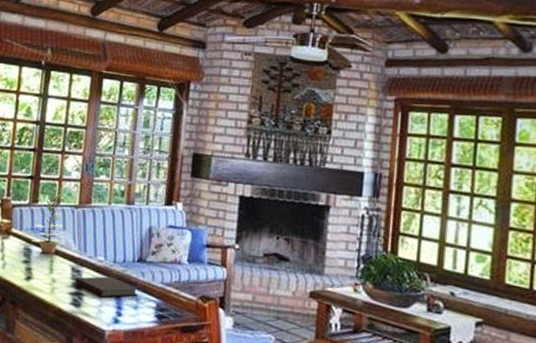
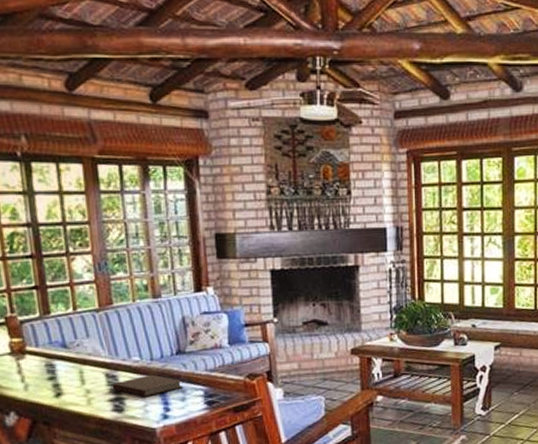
plant: present [31,194,63,255] -> none [52,301,85,366]

